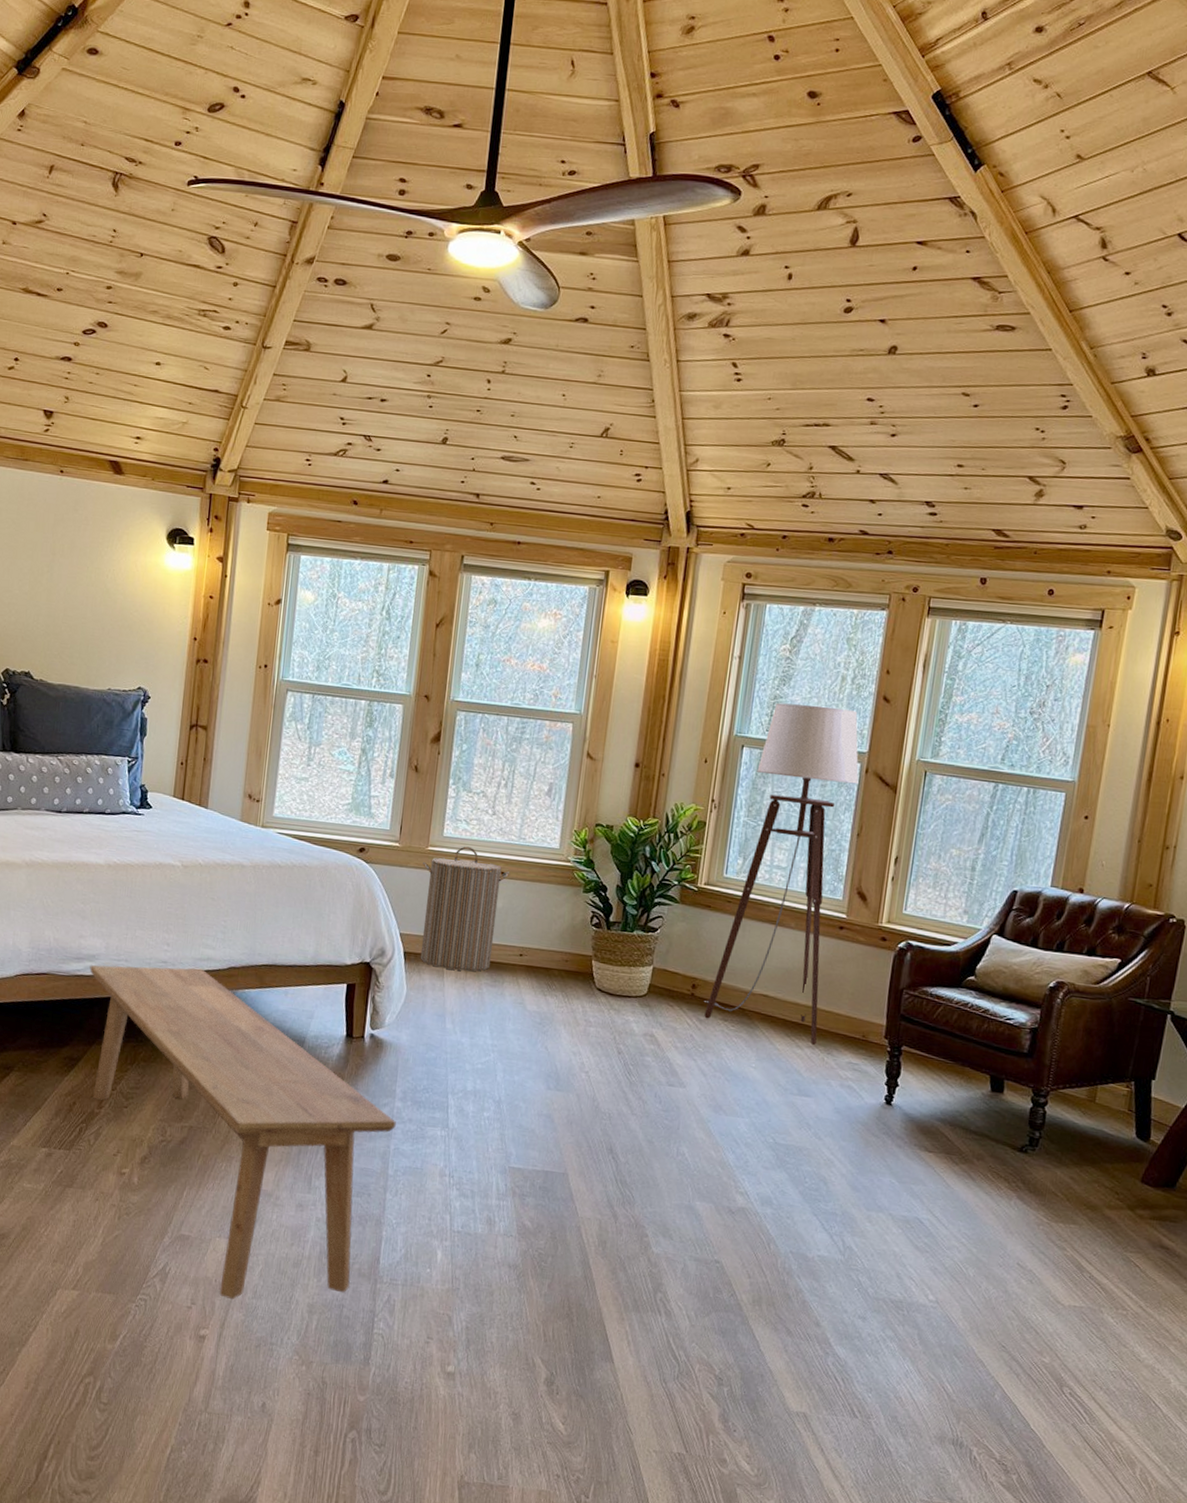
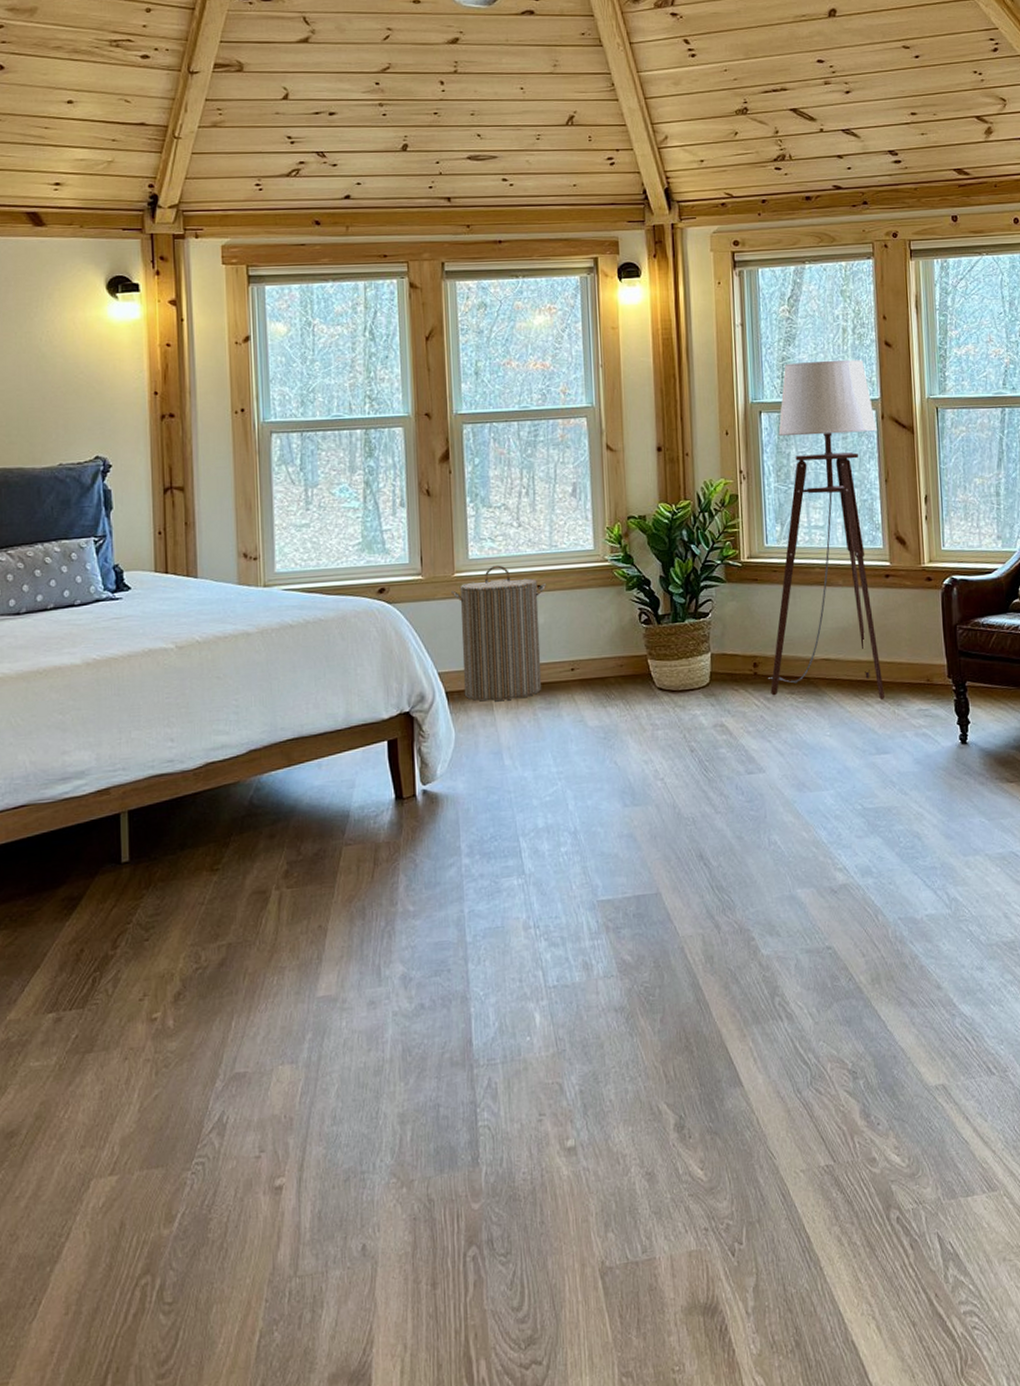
bench: present [89,965,396,1300] -> none [79,759,467,1134]

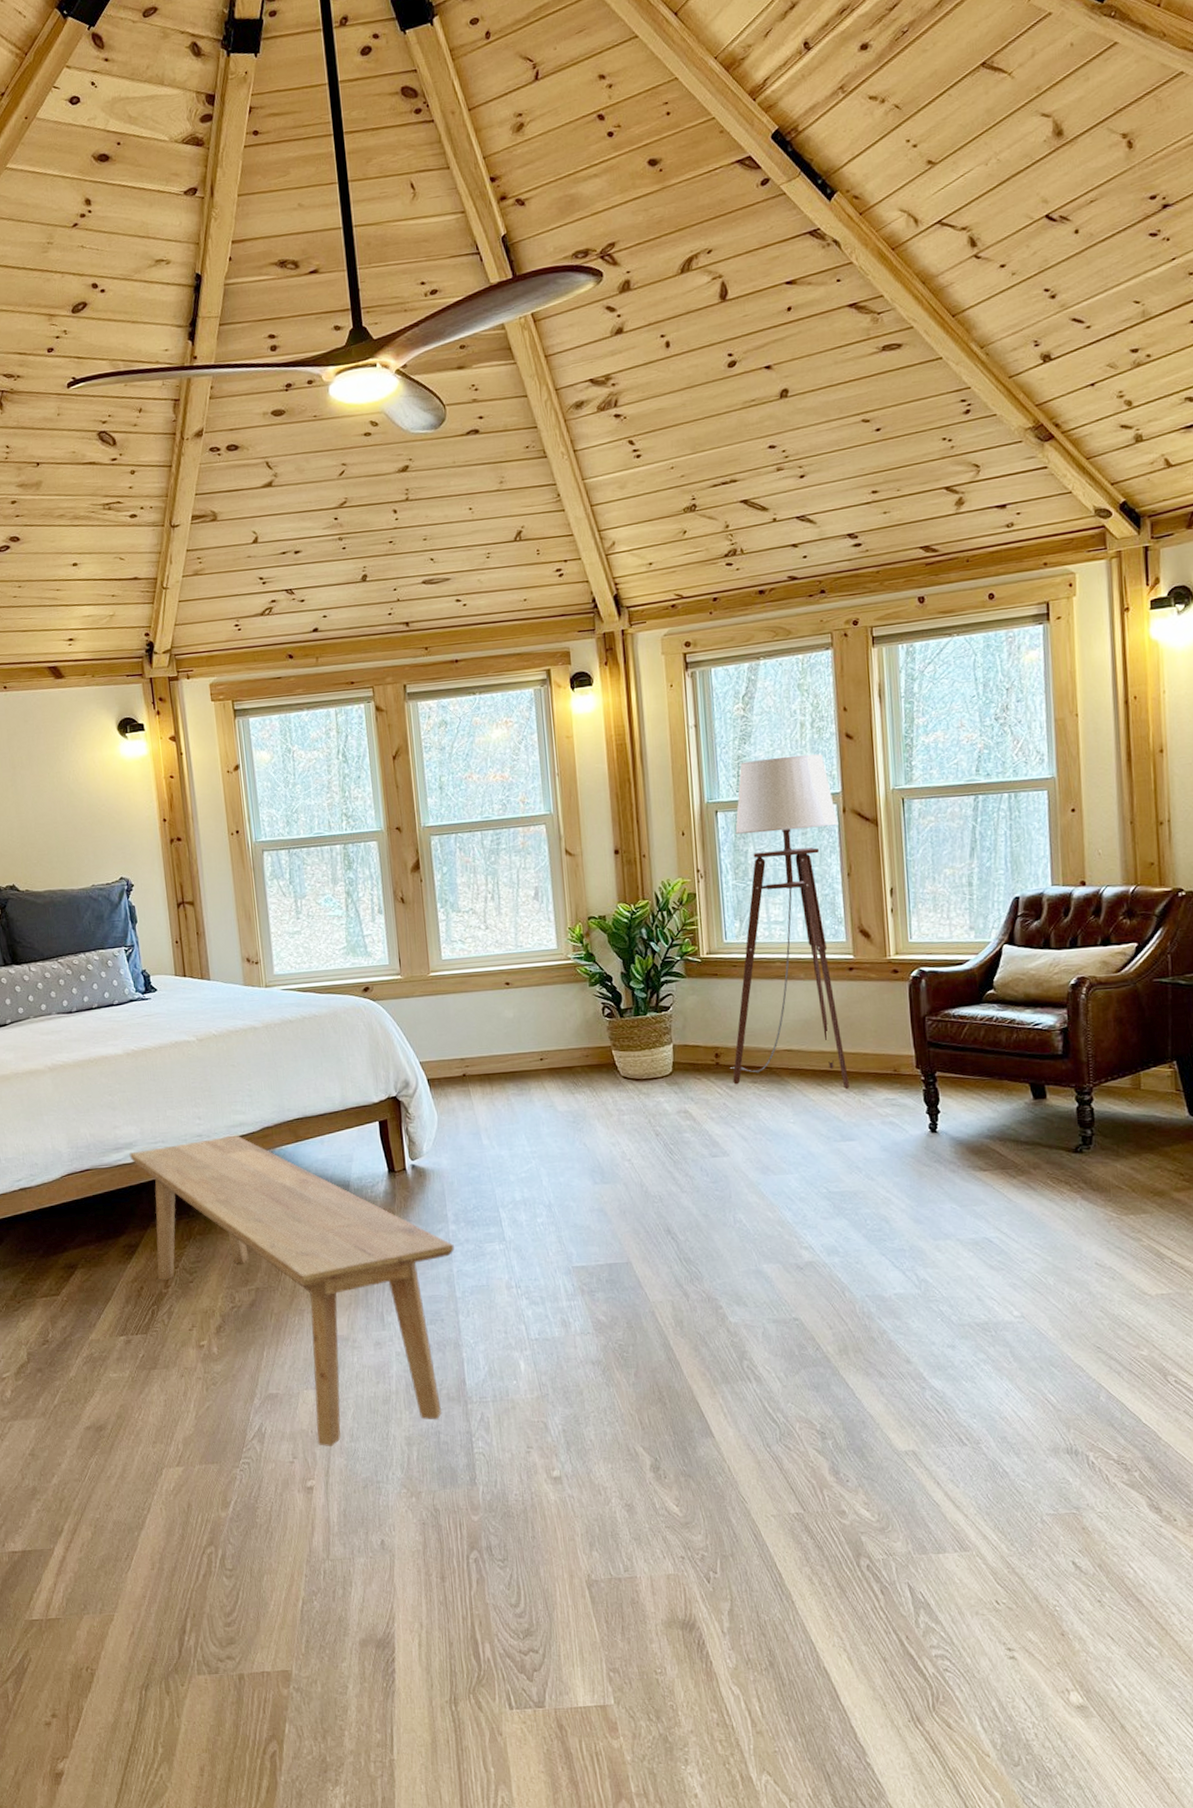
bench: none [79,759,467,1134] -> present [129,1135,454,1447]
laundry hamper: present [451,565,547,701] -> none [428,965,515,1088]

